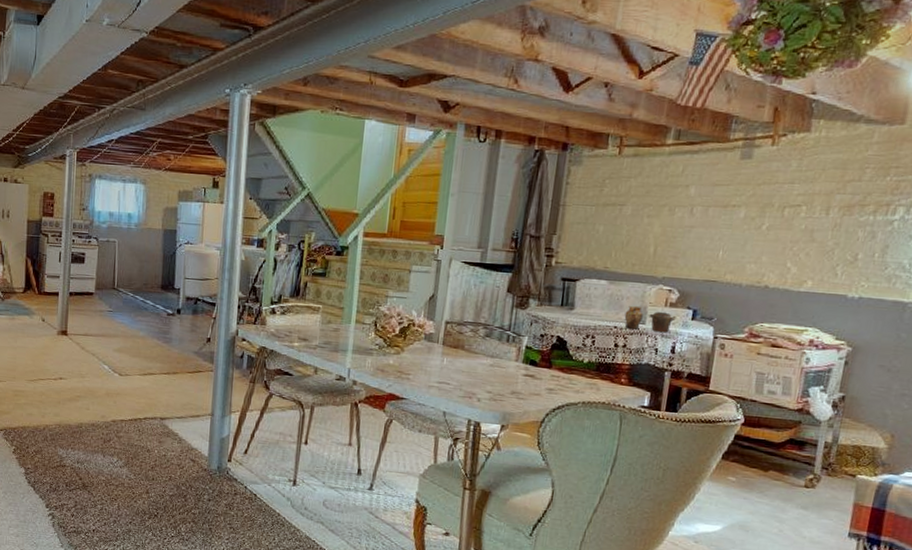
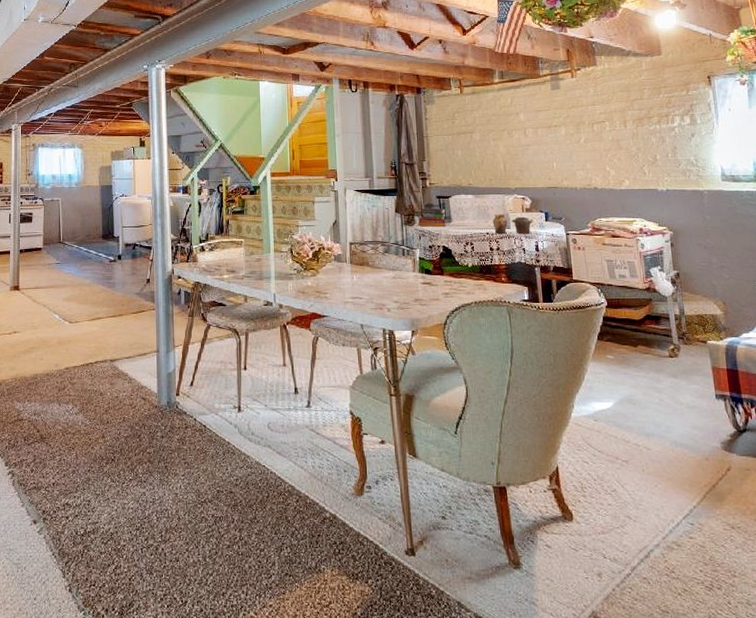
books: none [531,290,570,315] -> present [417,208,447,228]

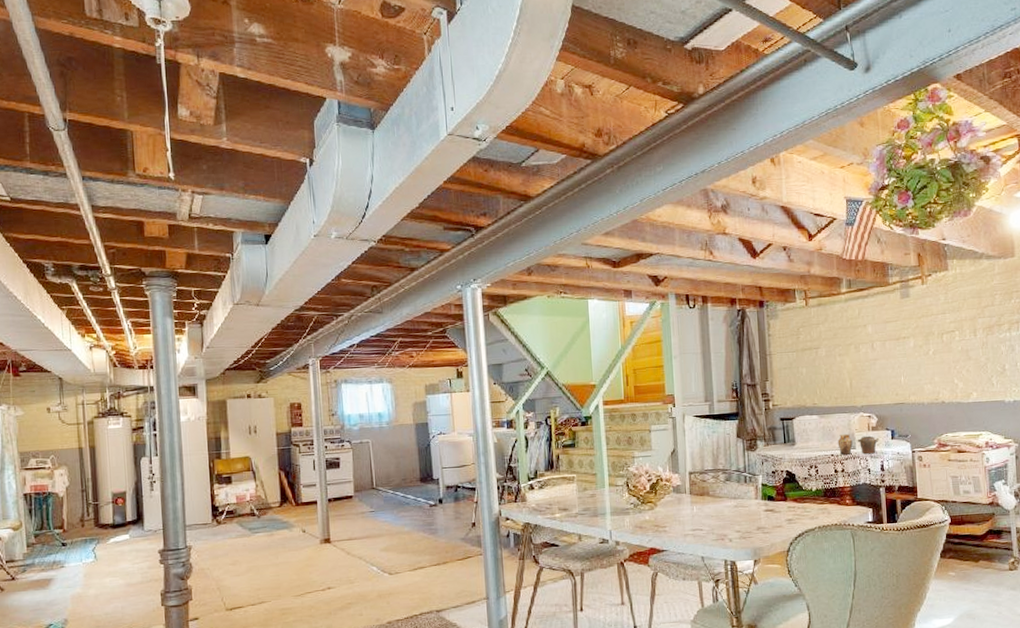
books: present [417,208,447,228] -> none [760,431,790,452]

